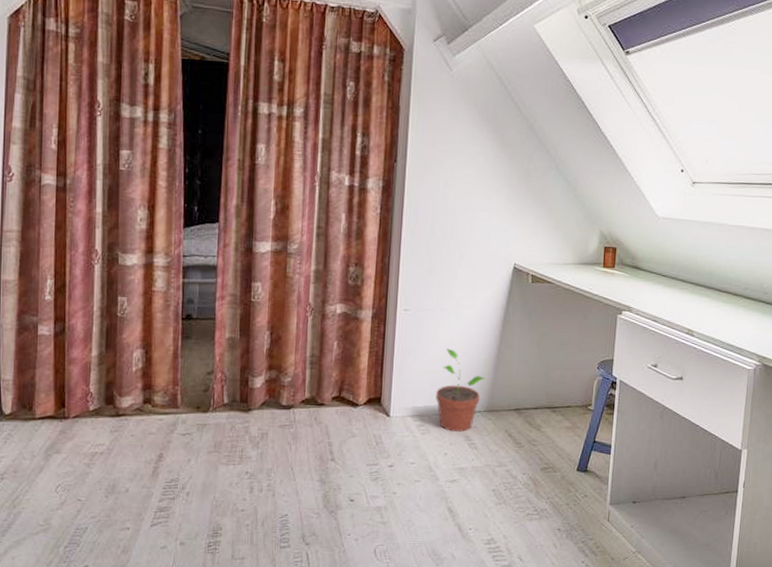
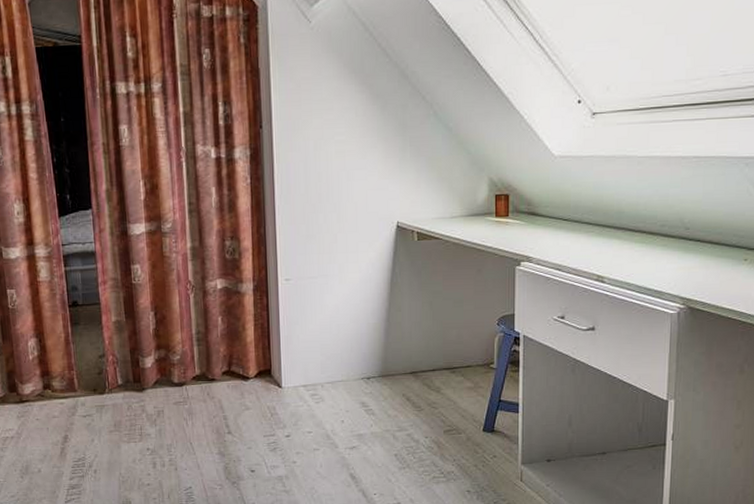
potted plant: present [436,348,485,432] -> none [327,315,376,399]

